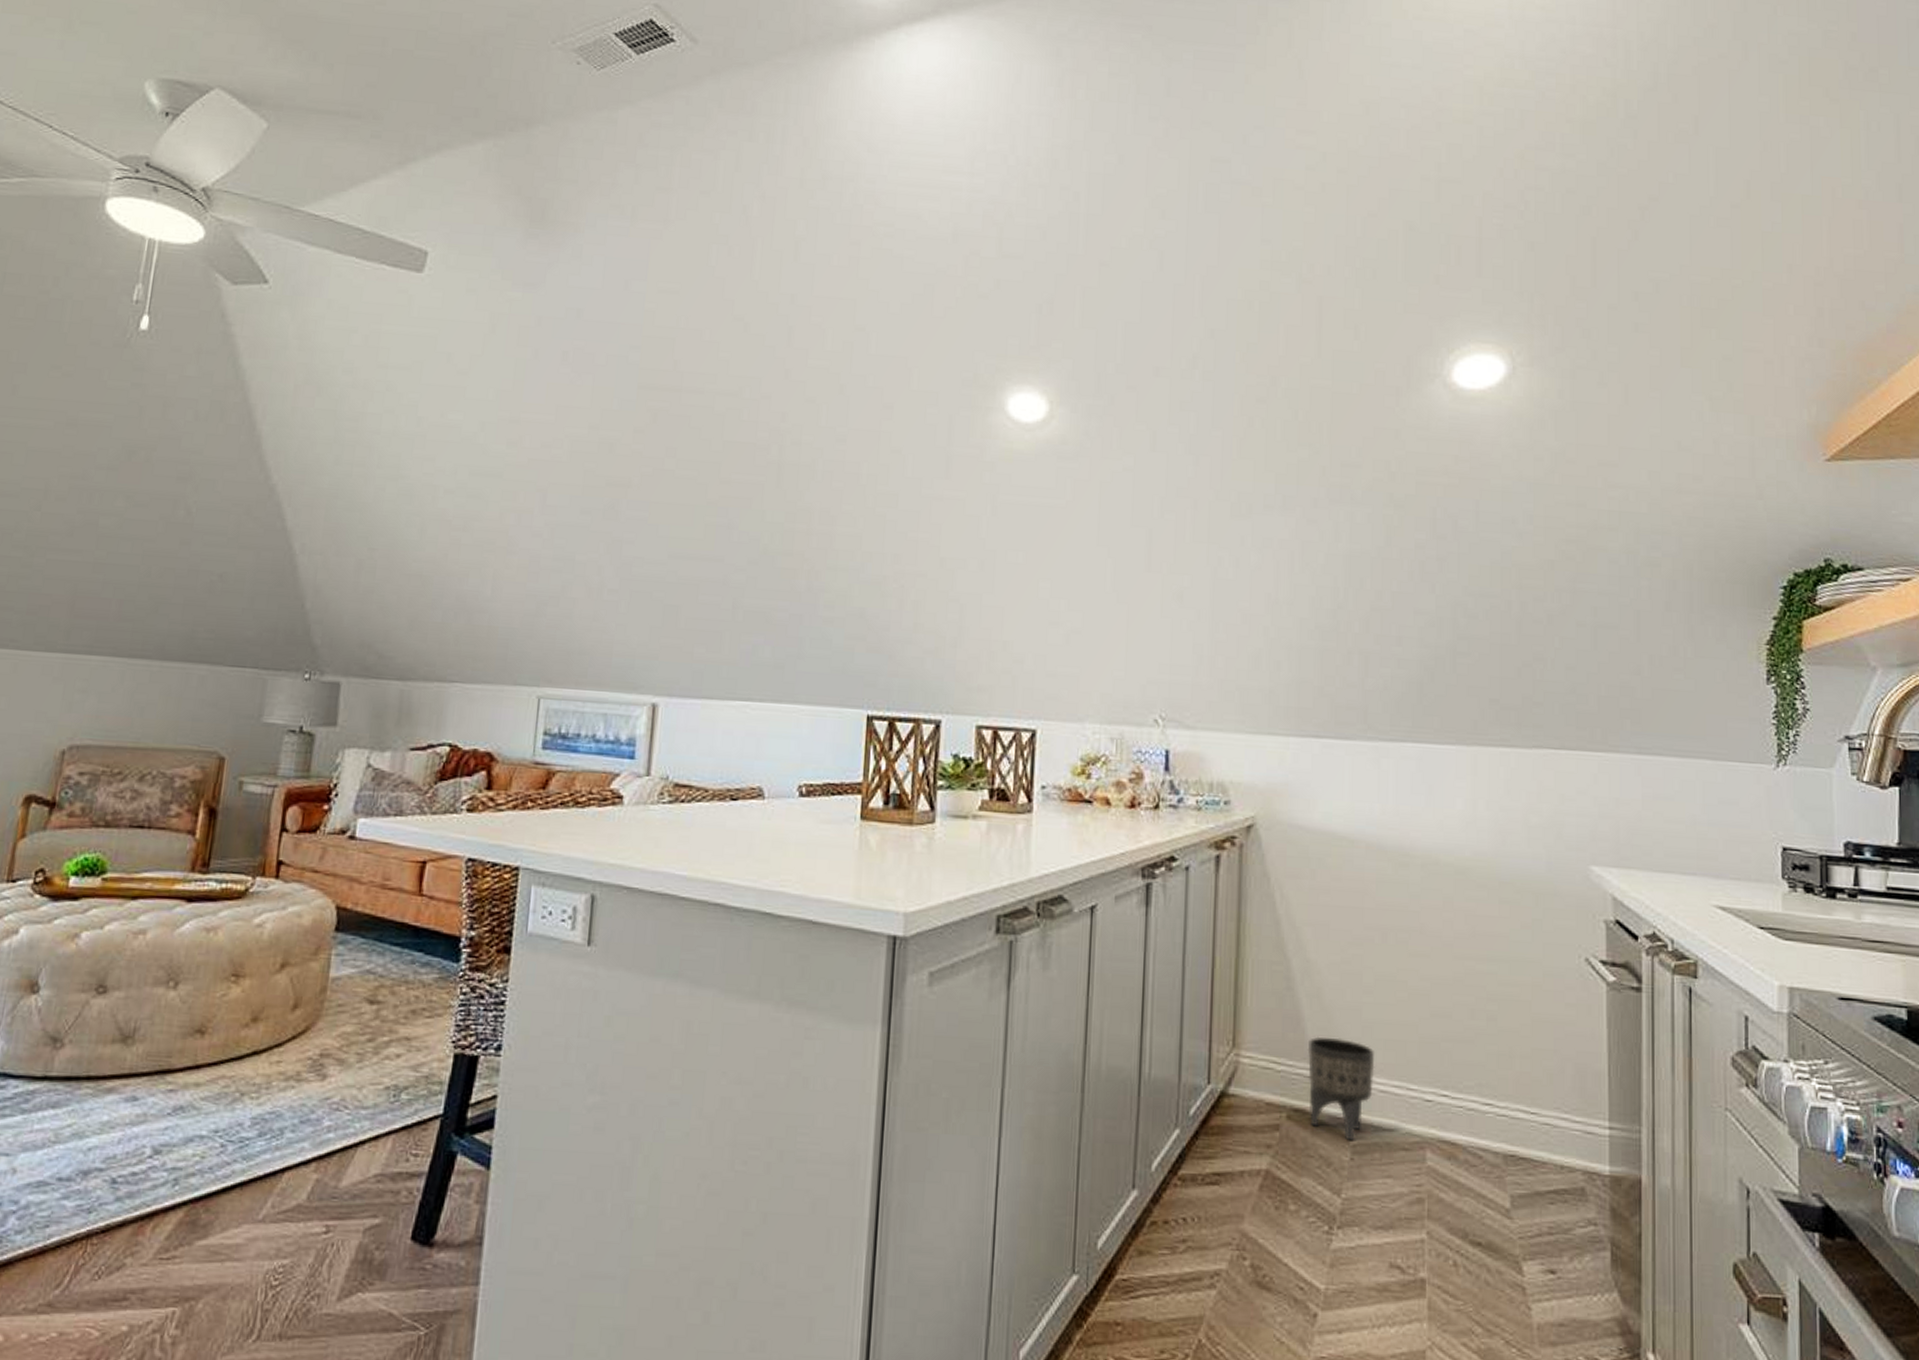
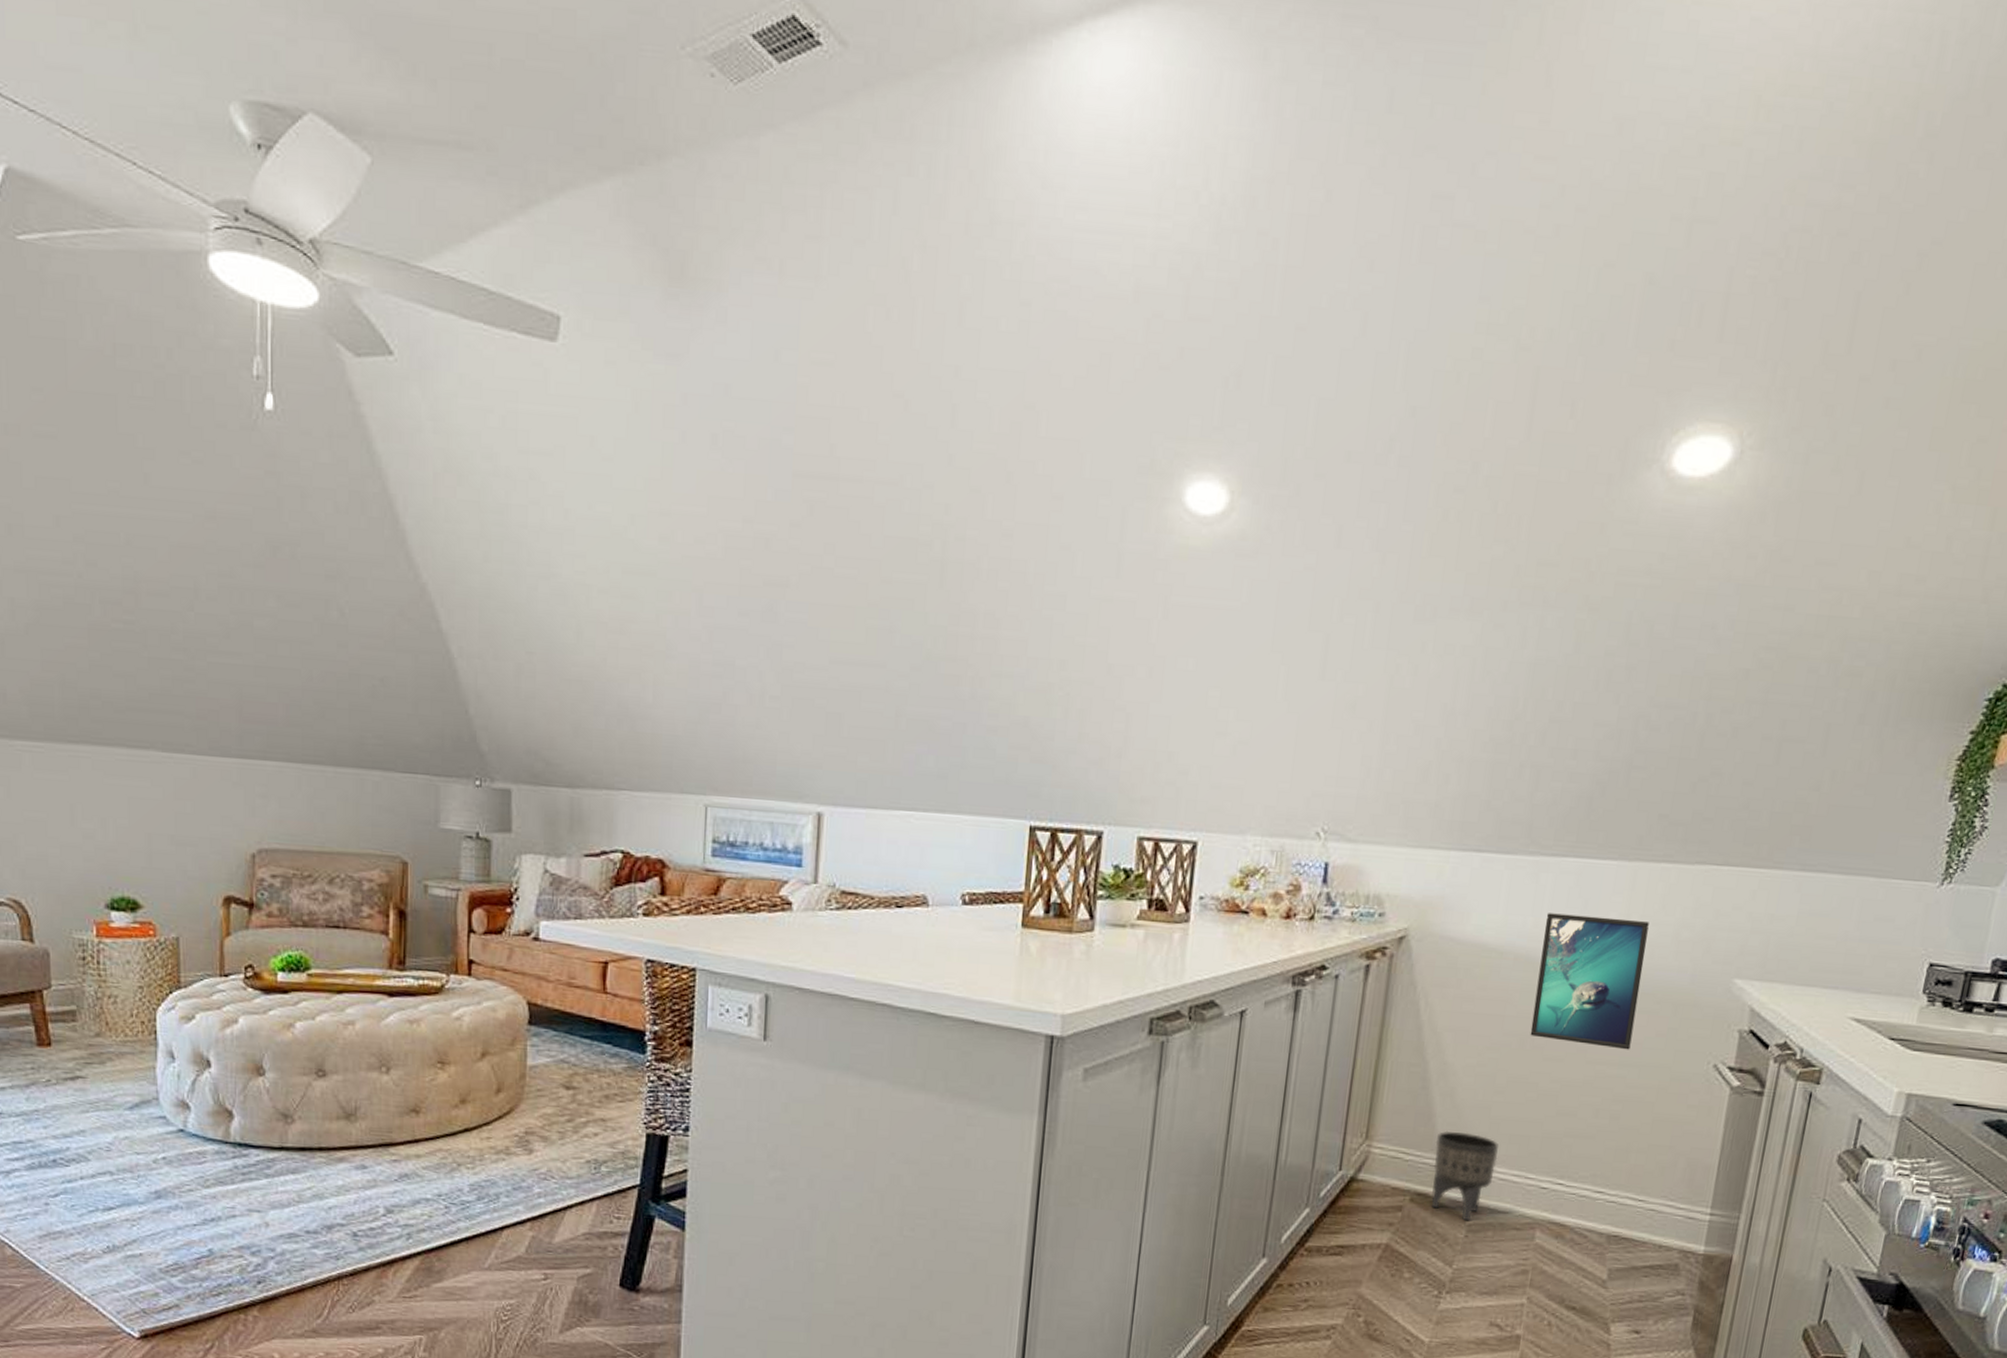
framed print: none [1392,799,1497,944] -> present [1530,913,1649,1050]

